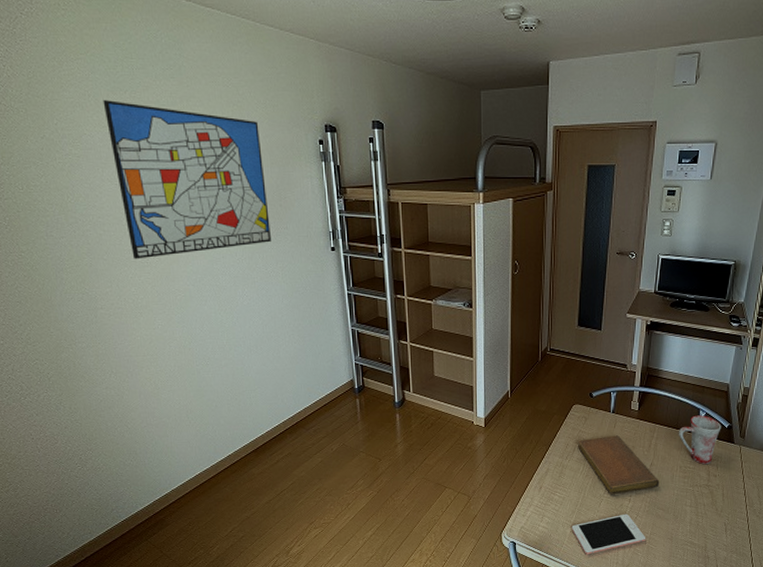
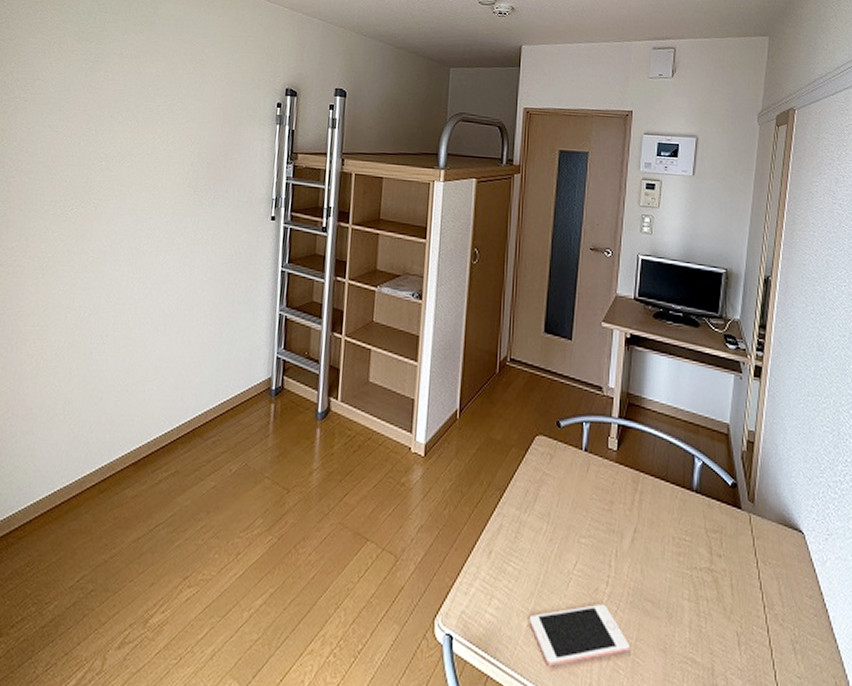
wall art: present [102,100,271,259] -> none [52,49,218,213]
notebook: present [578,435,660,495] -> none [540,483,647,573]
mug: present [678,415,722,465] -> none [668,464,724,538]

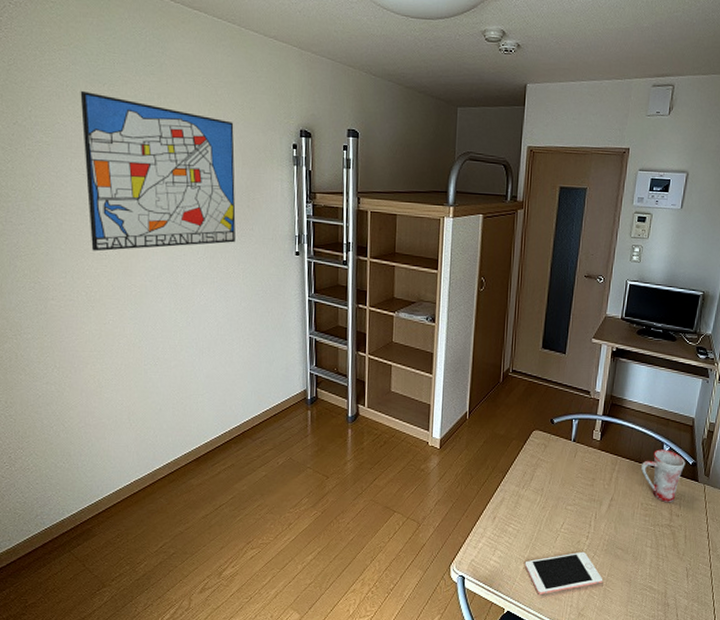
wall art: none [52,49,218,213] -> present [80,91,236,252]
mug: none [668,464,724,538] -> present [640,449,686,503]

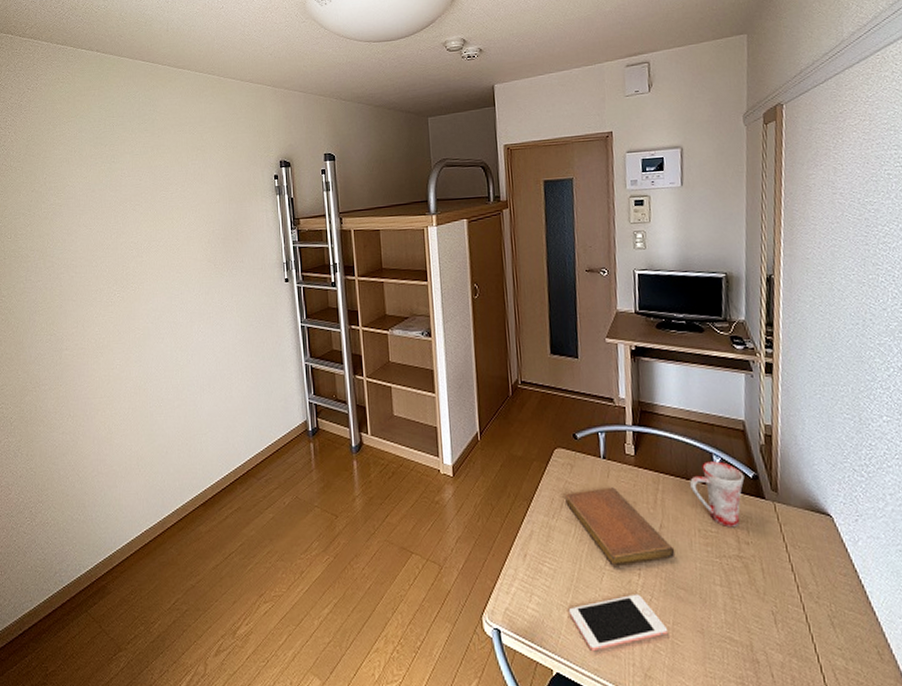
wall art: present [80,91,236,252] -> none [86,154,227,299]
notebook: none [536,465,620,531] -> present [565,487,676,568]

